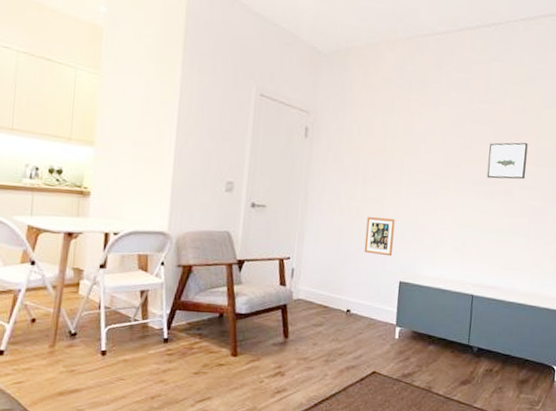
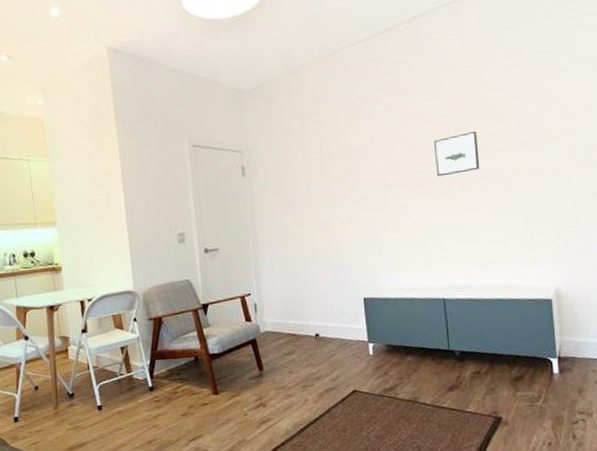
picture frame: present [364,217,395,257] -> none [319,237,352,276]

